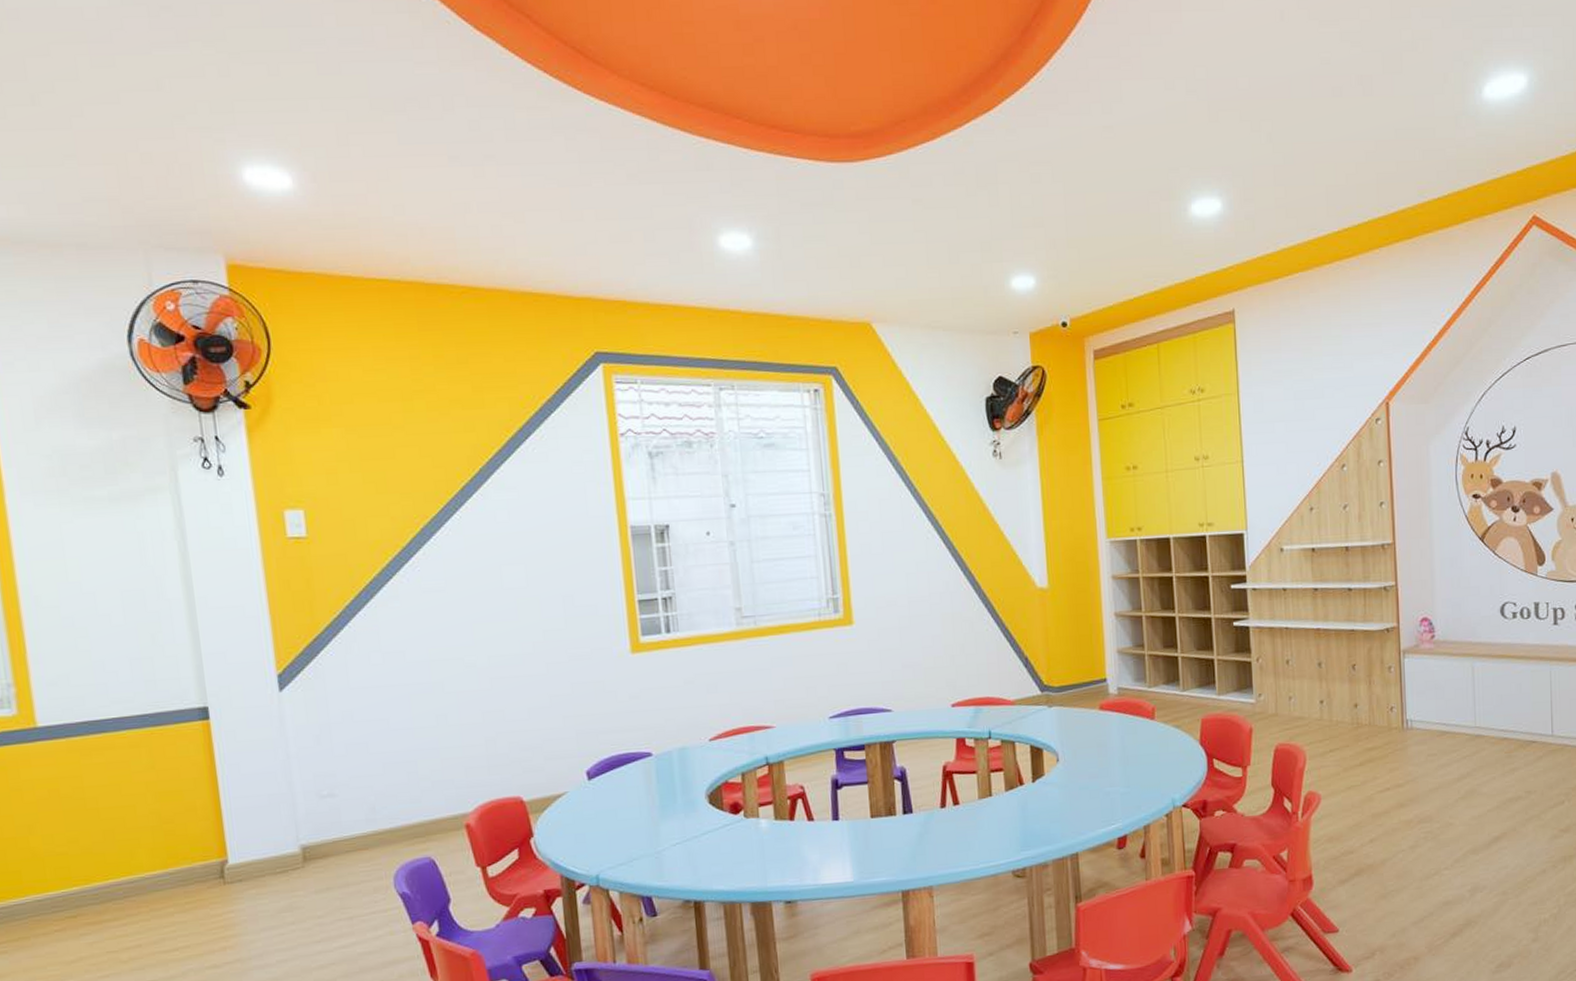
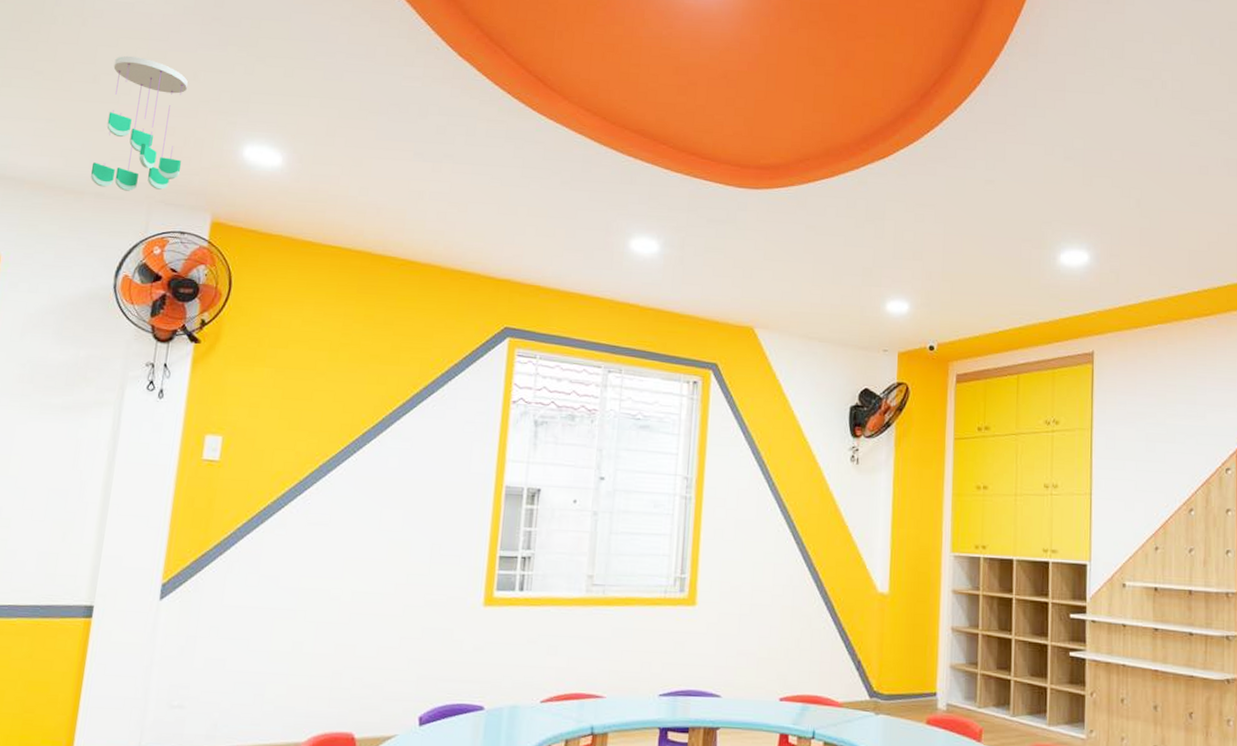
ceiling mobile: none [51,65,172,238] -> present [90,55,189,191]

